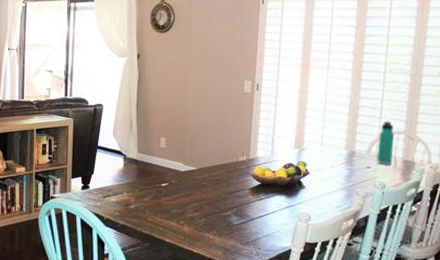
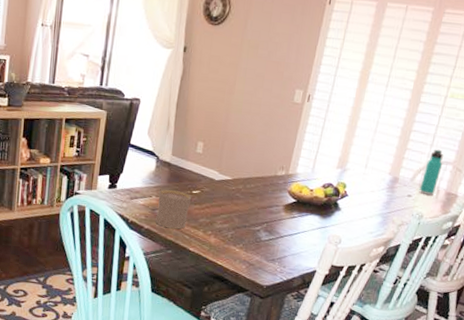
cup: none [129,184,161,222] -> present [155,189,192,229]

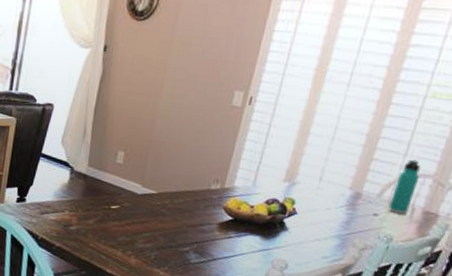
cup: present [155,189,192,229] -> none [68,203,110,248]

